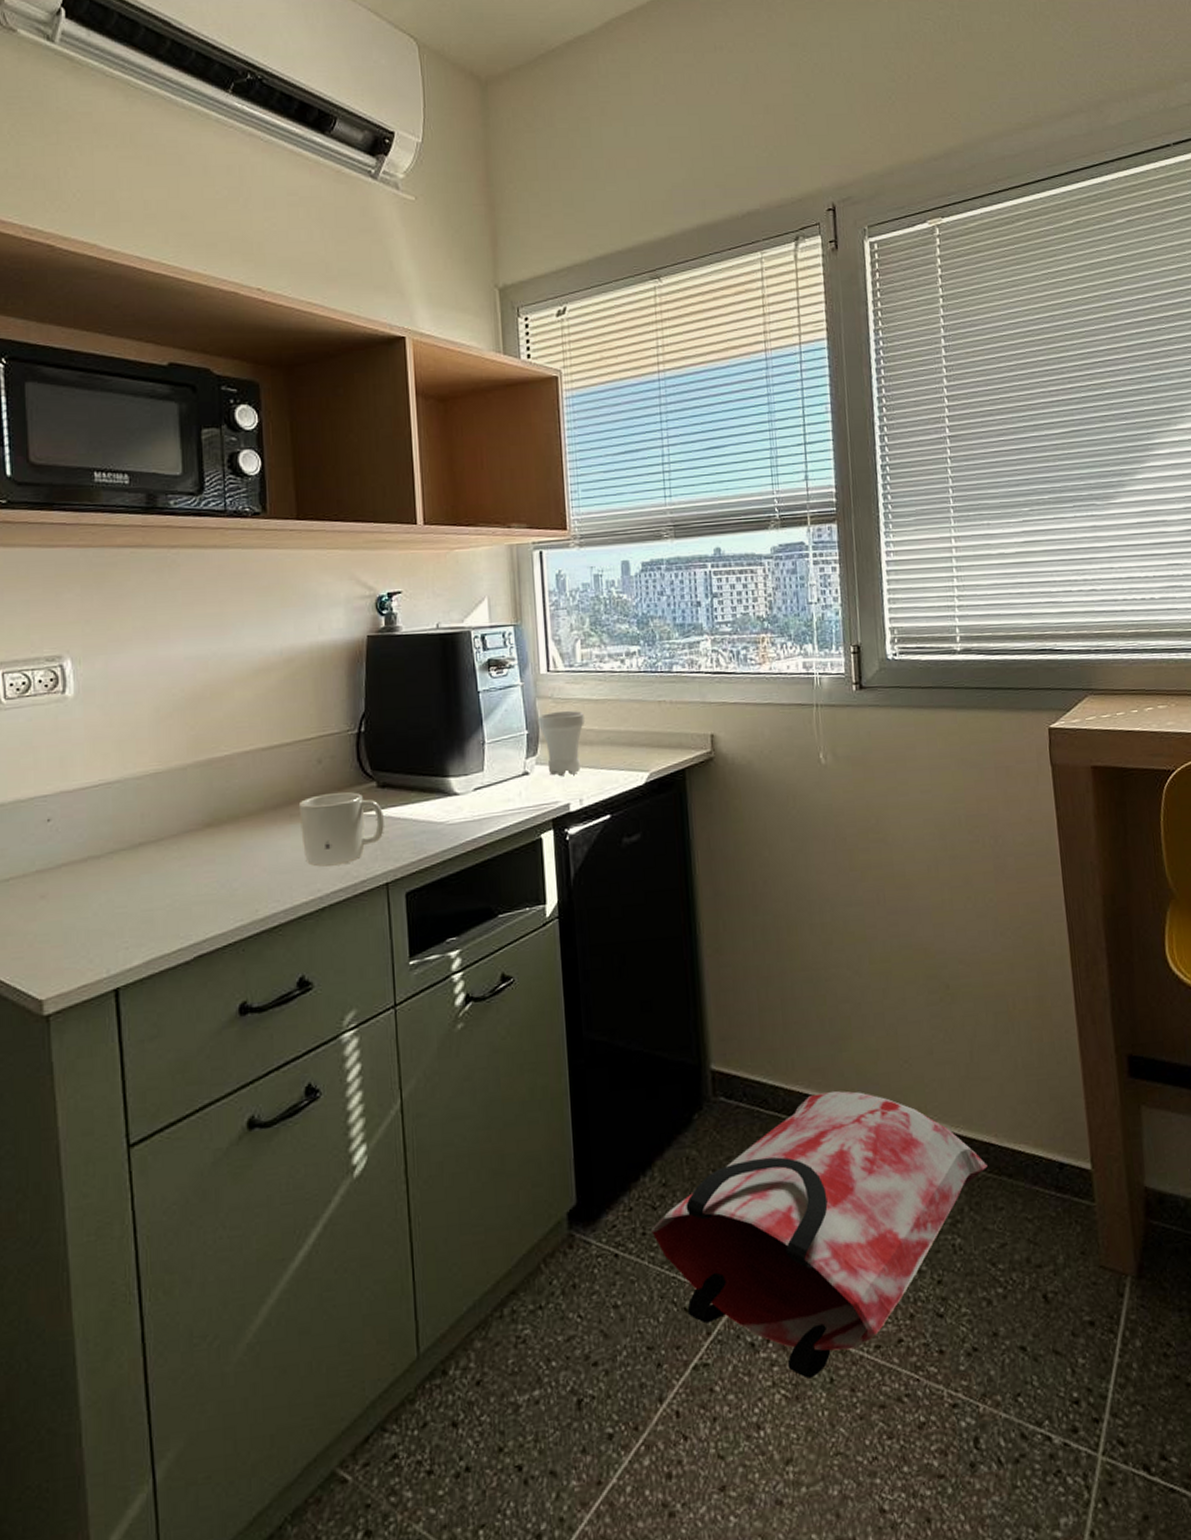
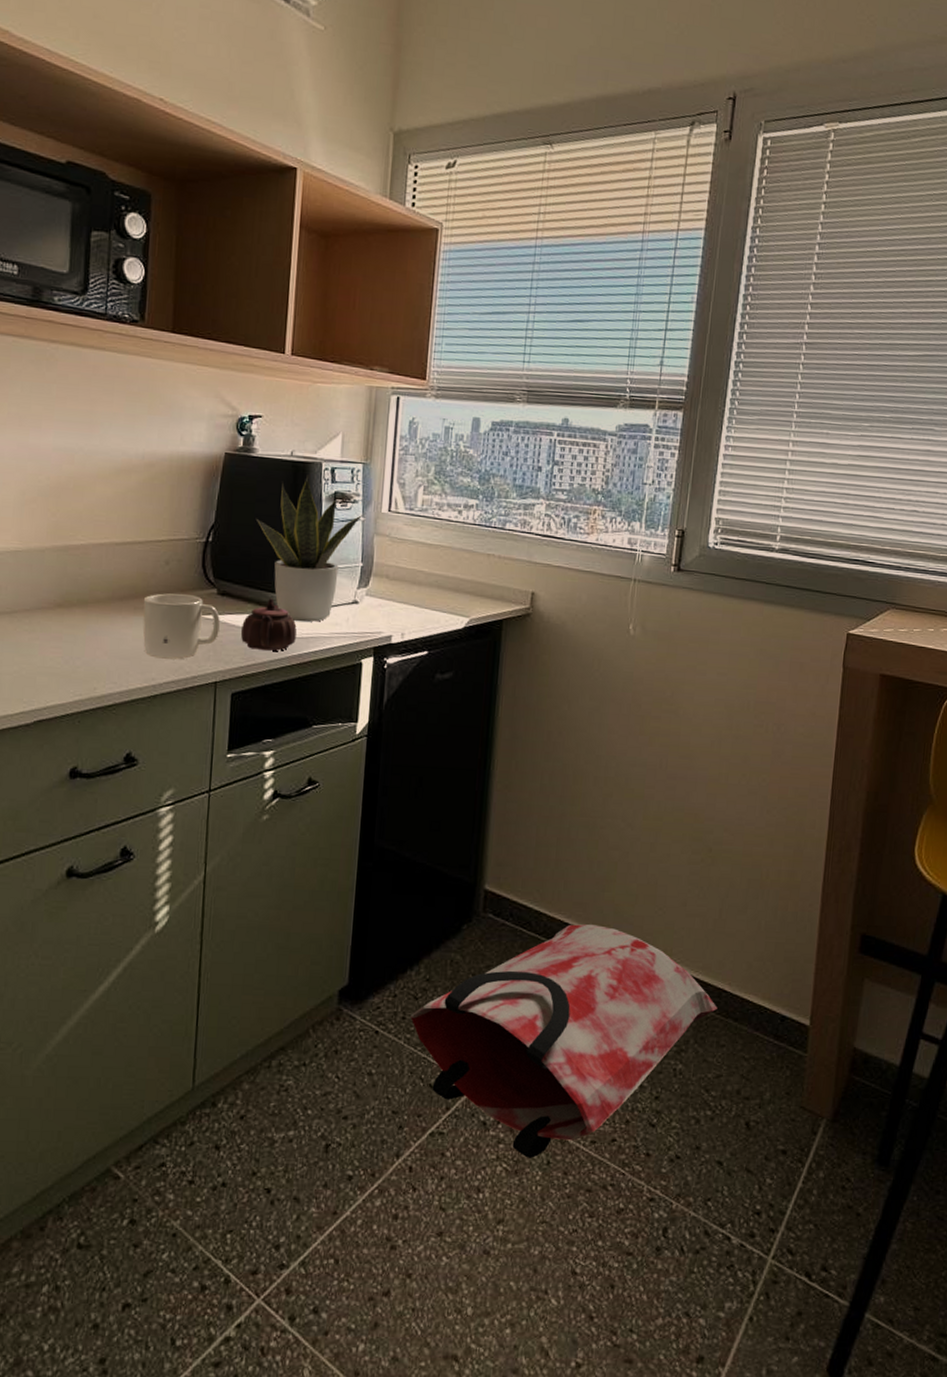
teapot: none [407,782,468,841] -> present [240,598,297,651]
potted plant: none [408,646,523,804] -> present [255,475,365,622]
cup: present [537,711,584,776] -> none [372,549,417,610]

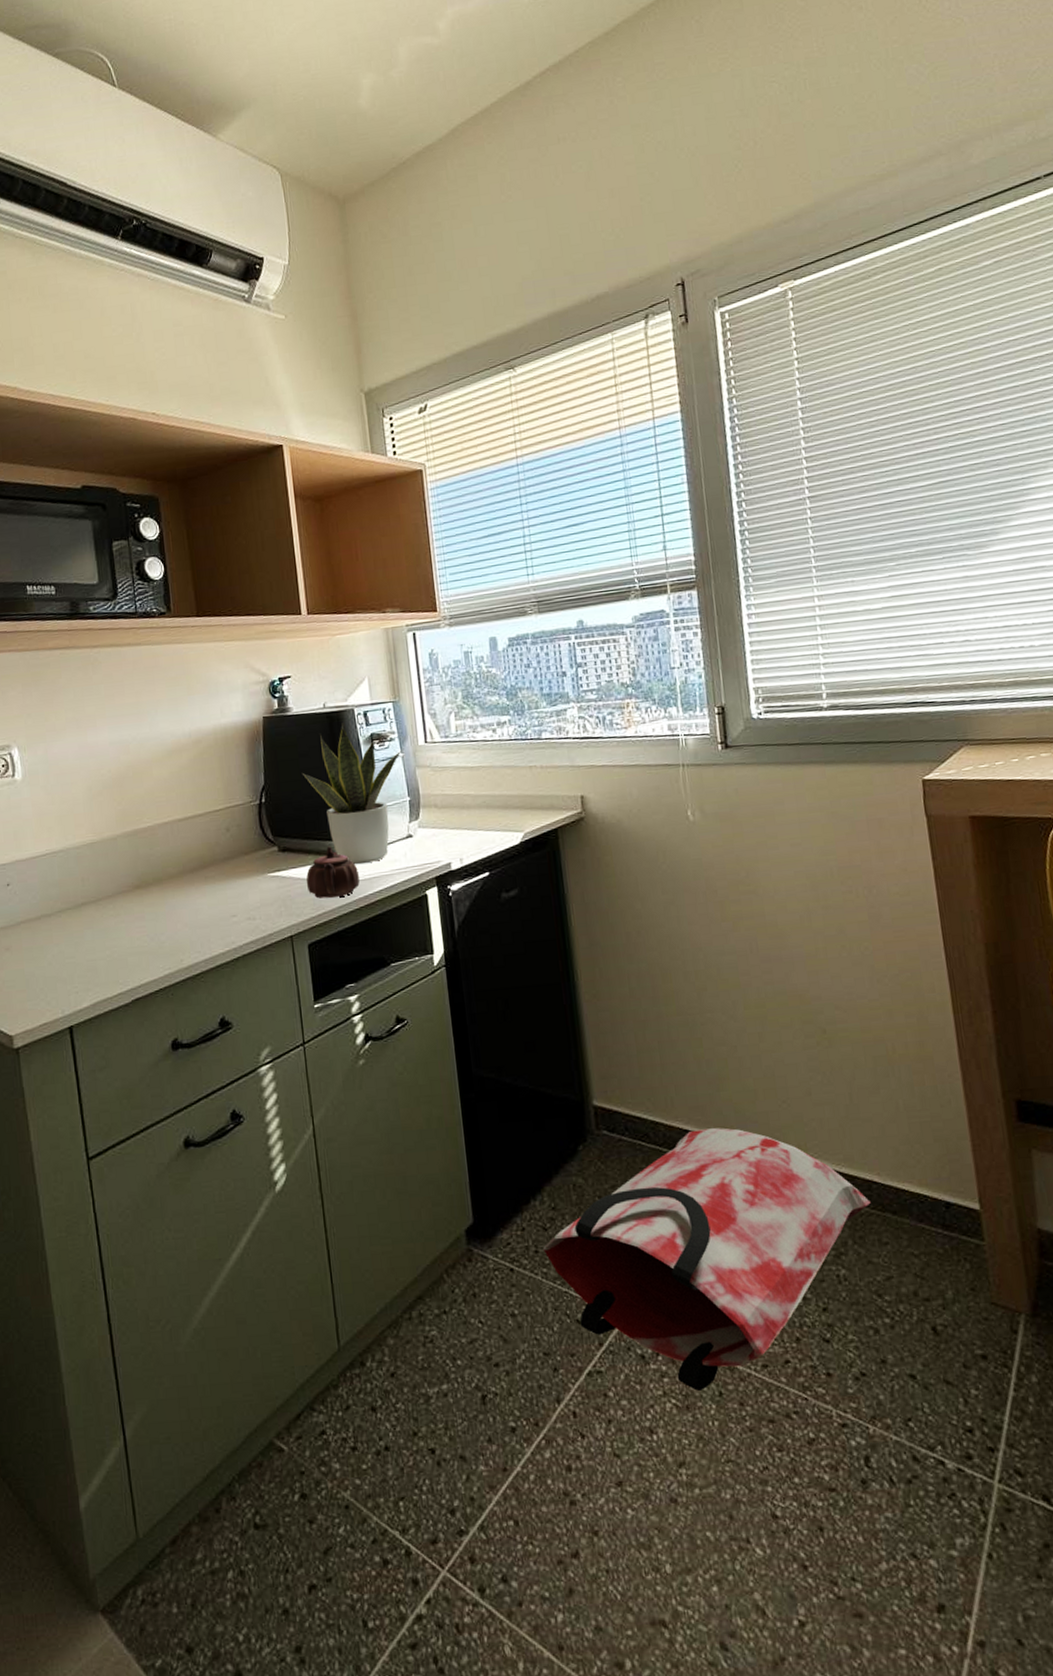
mug: present [142,593,220,660] -> none [211,856,287,922]

